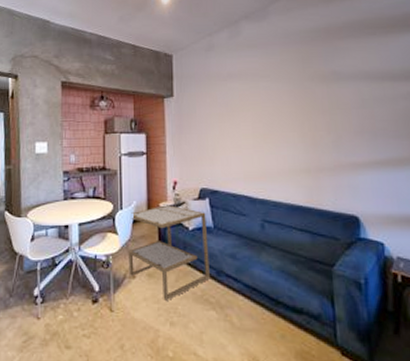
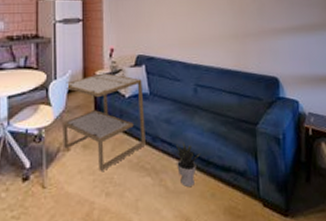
potted plant: none [241,278,269,325] -> present [175,141,201,187]

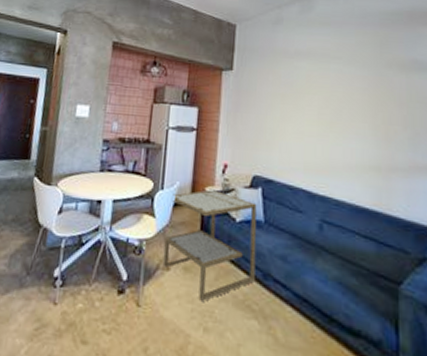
potted plant: present [175,141,201,187] -> none [290,286,322,344]

